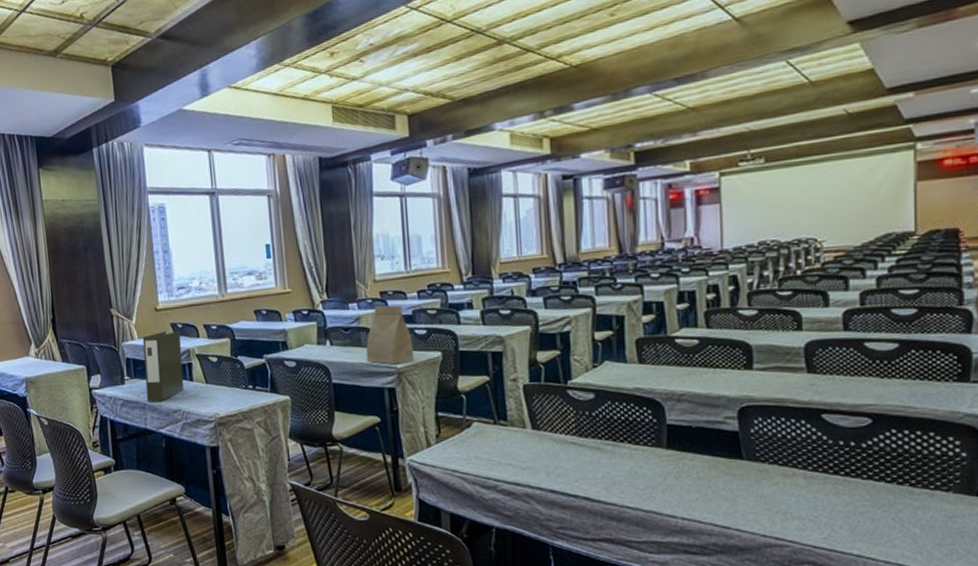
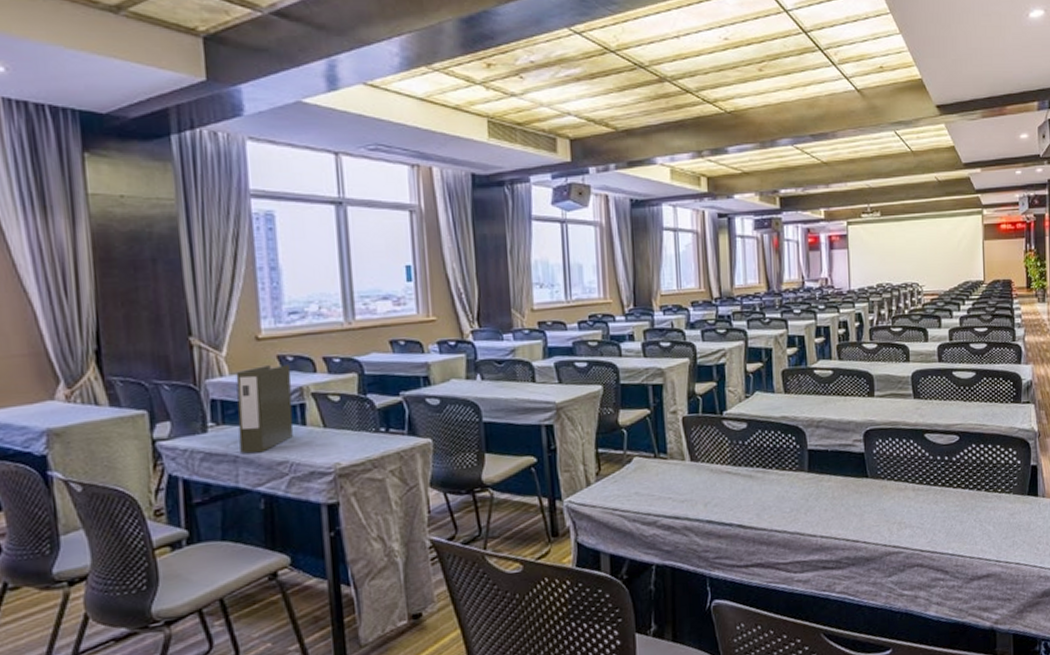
paper bag: present [366,305,415,365] -> none [521,336,574,400]

